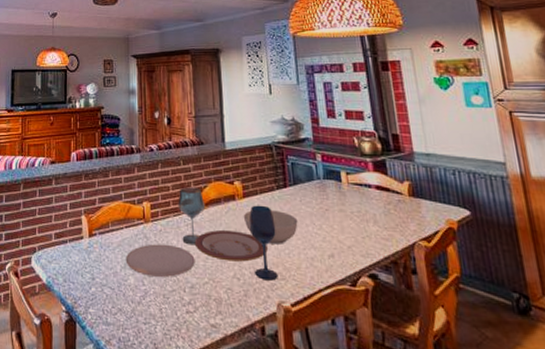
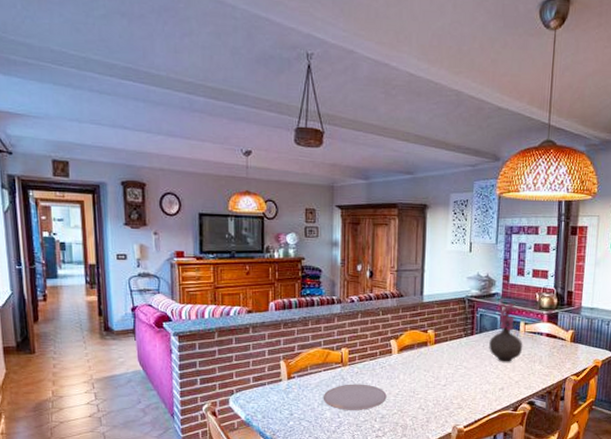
wine glass: present [178,187,206,245] -> none [375,335,400,384]
plate: present [194,229,268,262] -> none [387,370,450,396]
bowl: present [243,209,298,244] -> none [432,353,479,381]
wineglass: present [249,205,278,281] -> none [437,350,460,409]
vase: none [307,149,350,221] -> present [489,302,523,362]

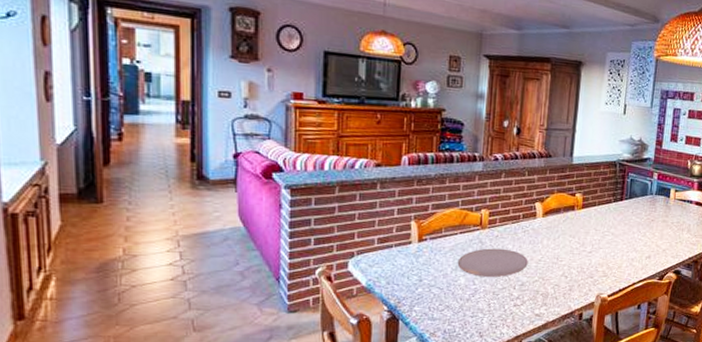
vase: present [489,302,523,362] -> none [638,168,673,230]

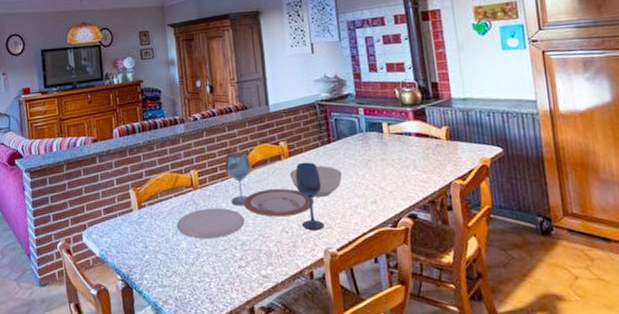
wine glass: none [517,196,545,249] -> present [225,151,253,206]
plate: none [529,236,596,263] -> present [243,188,314,217]
bowl: none [579,219,627,248] -> present [289,165,342,197]
wineglass: none [582,215,607,278] -> present [295,162,324,231]

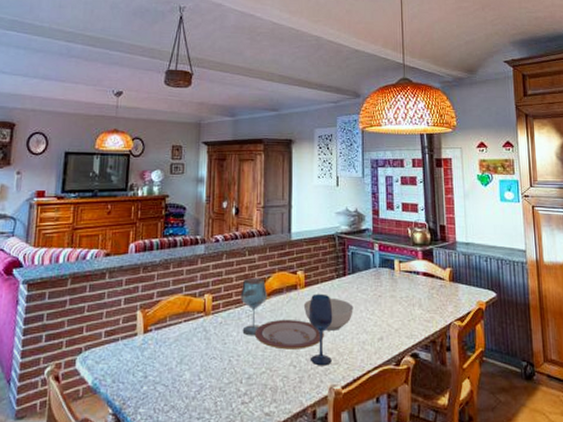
plate: present [176,207,245,239] -> none [182,336,254,370]

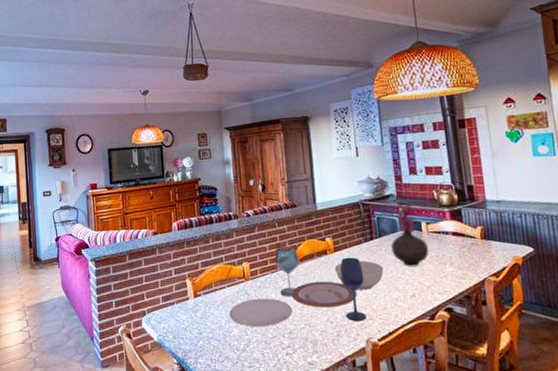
plate: none [182,336,254,370] -> present [229,298,293,327]
vase: none [363,239,400,307] -> present [391,203,429,266]

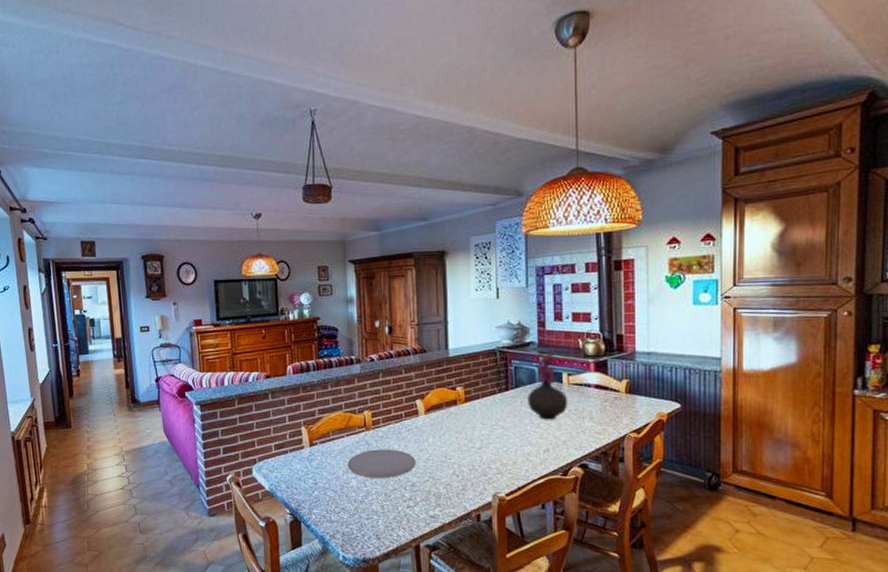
wine glass: present [274,246,300,297] -> none [399,394,427,448]
plate: present [291,281,357,308] -> none [415,432,486,461]
bowl: present [334,260,384,290] -> none [464,412,517,443]
wineglass: present [339,257,367,321] -> none [469,408,495,475]

